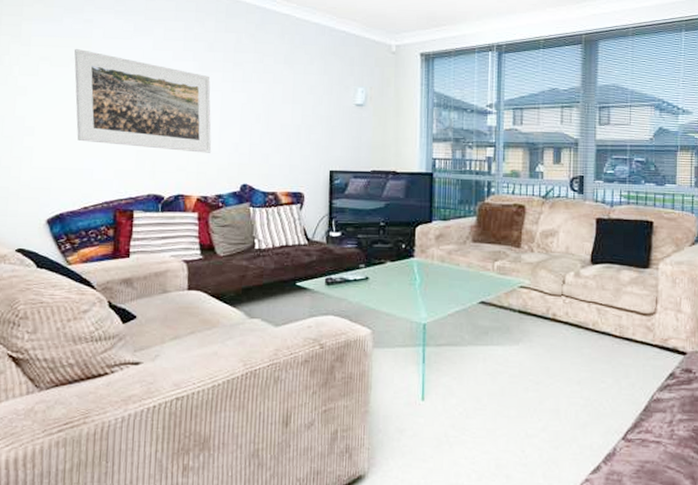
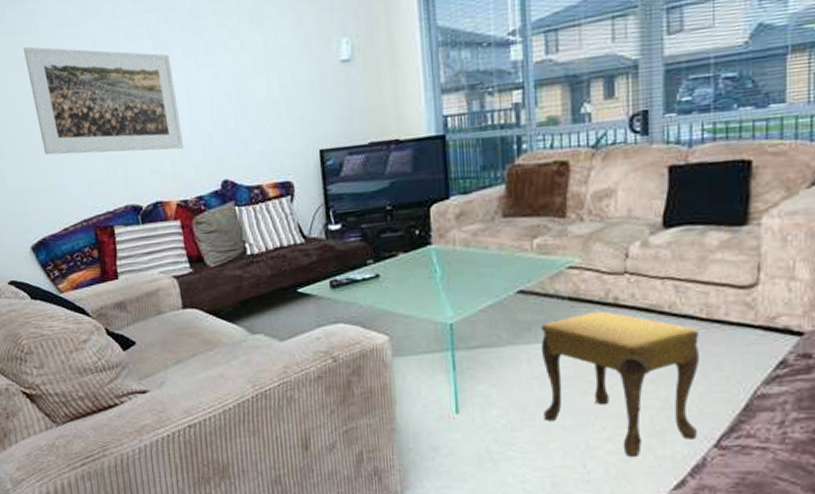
footstool: none [493,323,613,446] -> present [540,311,699,458]

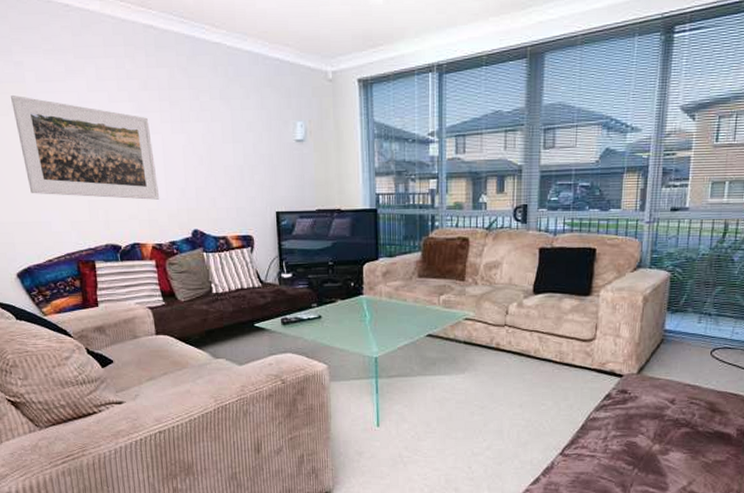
footstool: present [540,311,699,458] -> none [442,353,553,462]

